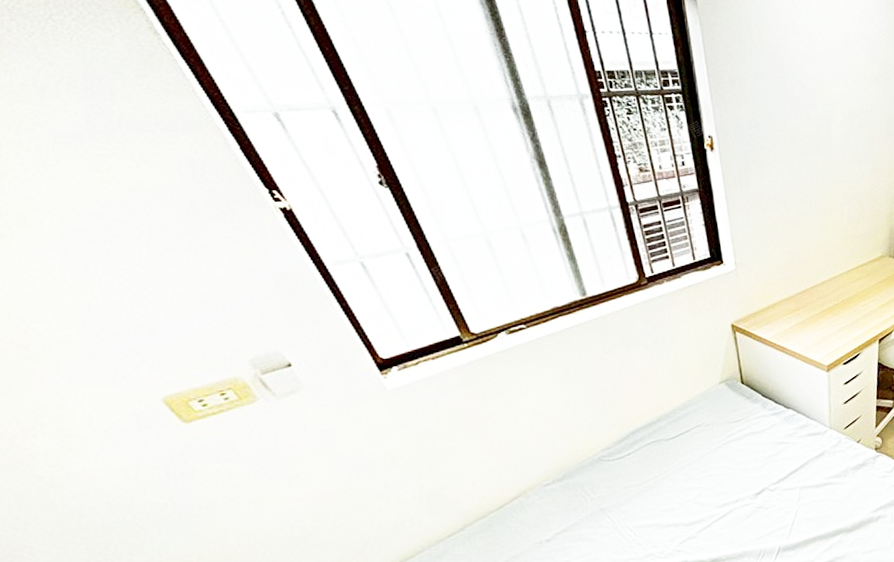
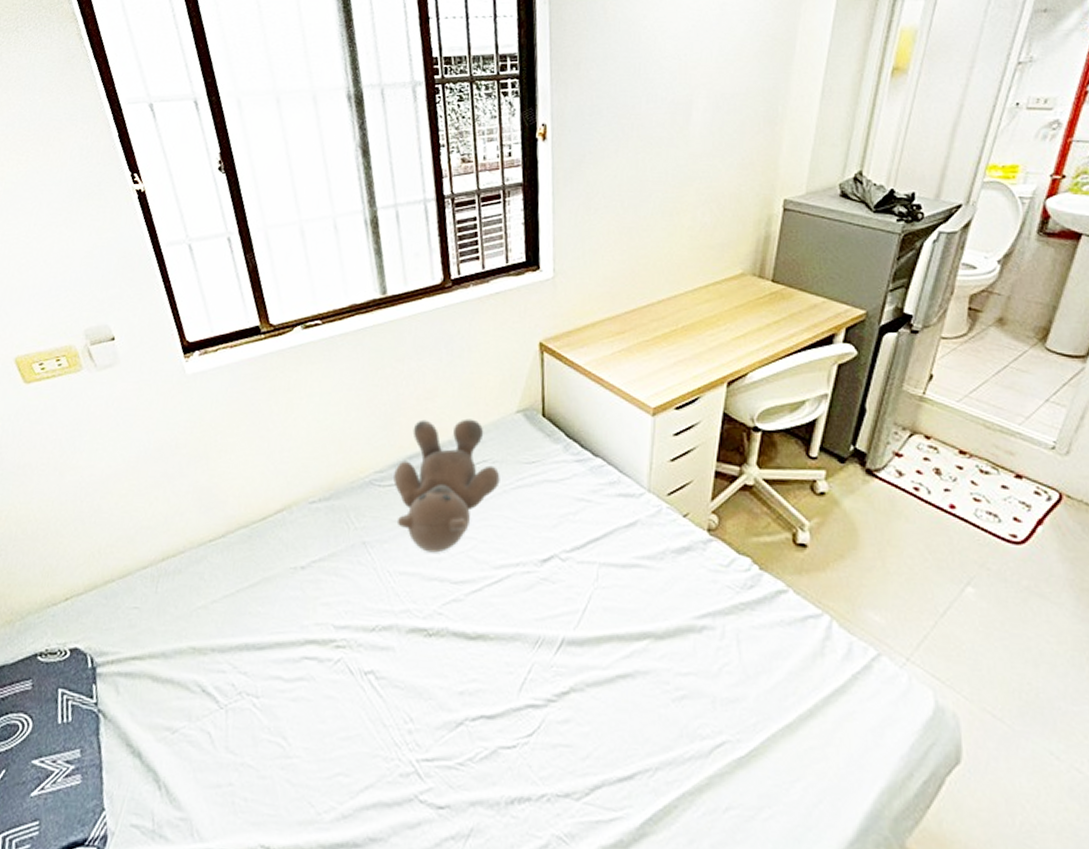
teddy bear: none [620,393,714,506] -> present [393,419,500,553]

